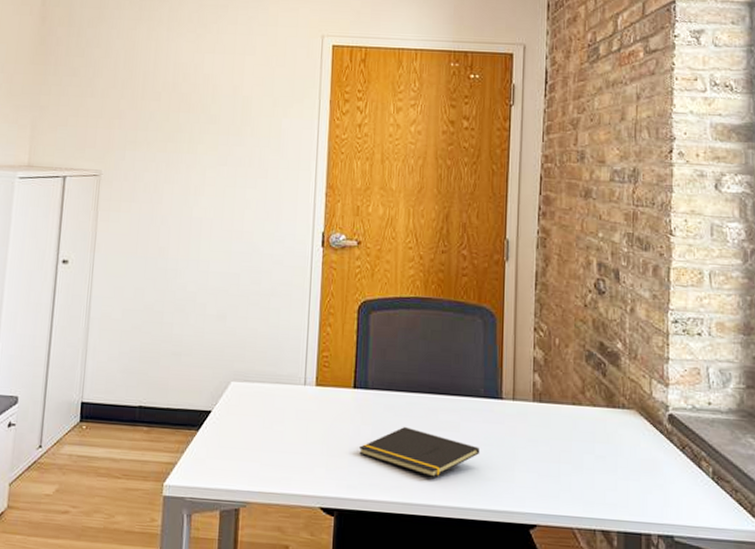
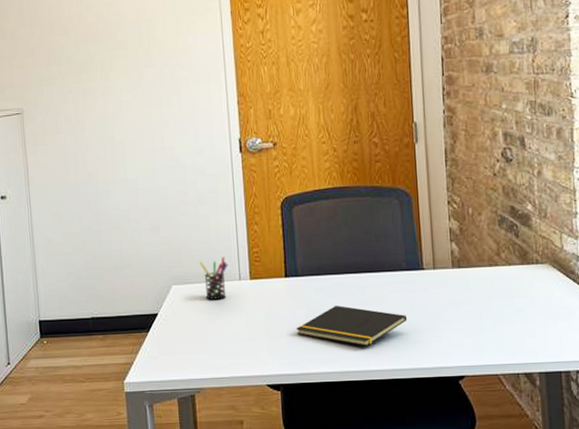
pen holder: none [264,357,294,404] -> present [199,257,228,300]

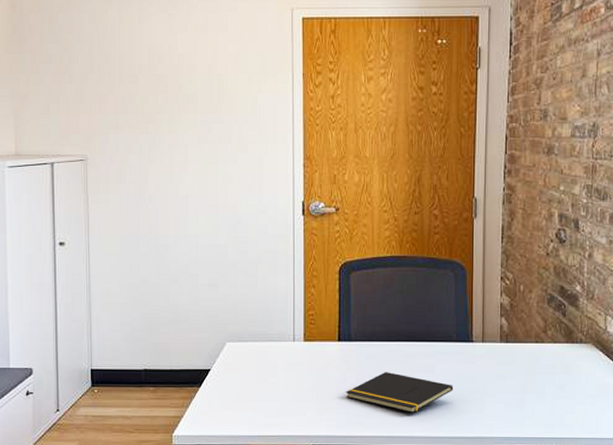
pen holder: present [199,257,228,300] -> none [255,317,283,359]

